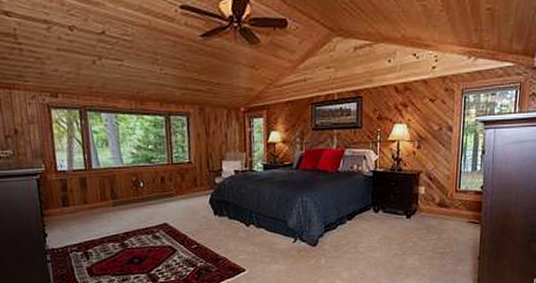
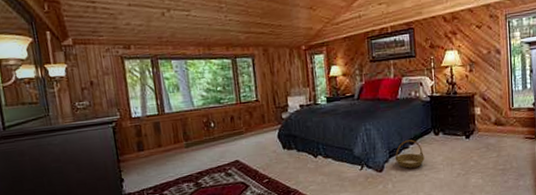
basket: none [330,215,361,245] -> present [394,139,425,169]

